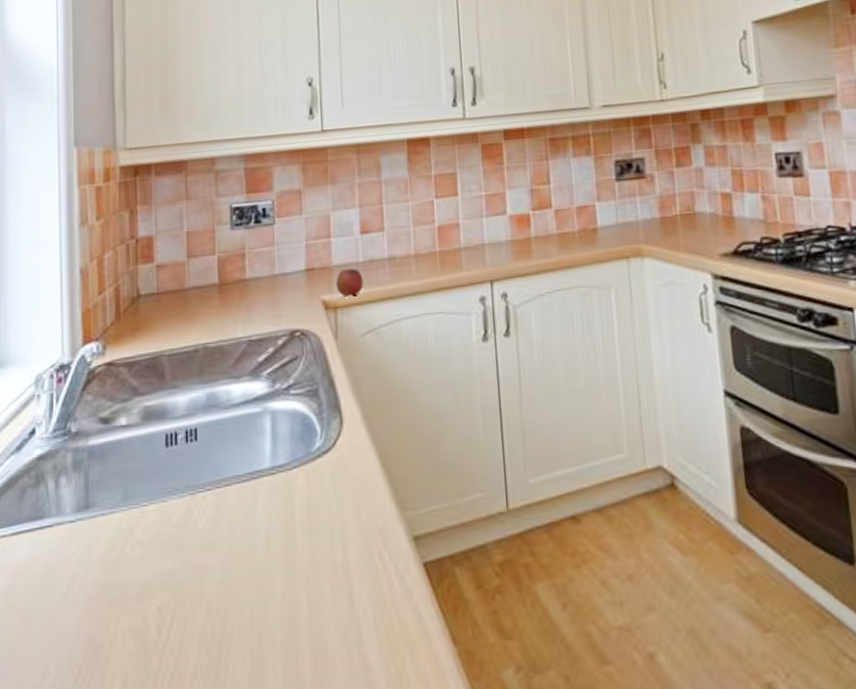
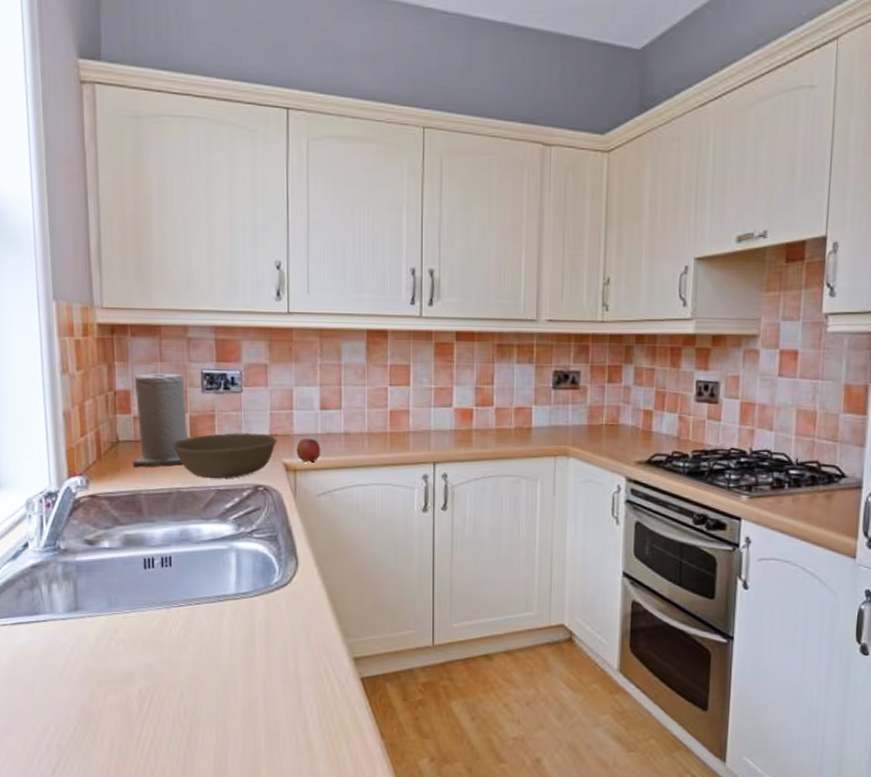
paper towel: none [155,211,216,325] -> present [133,373,188,468]
bowl: none [198,268,315,328] -> present [172,433,277,478]

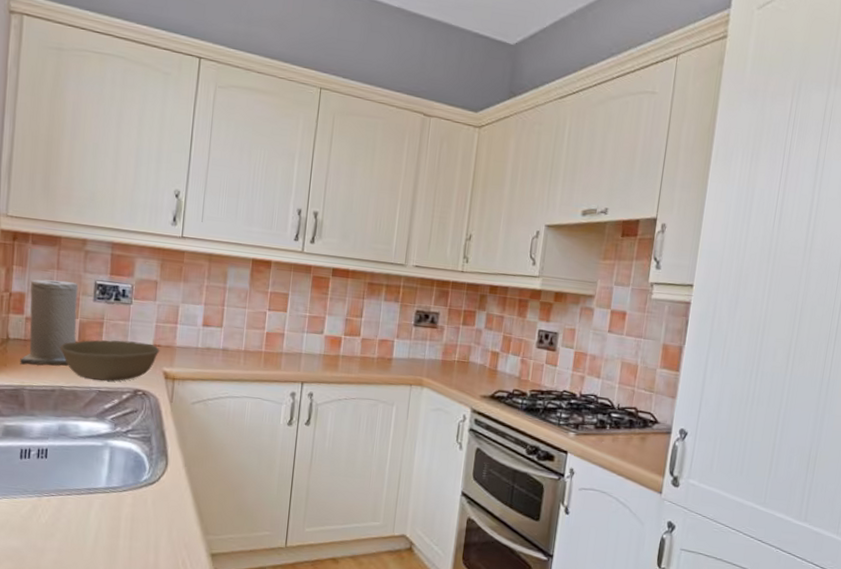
fruit: present [296,438,321,463] -> none [176,351,200,373]

